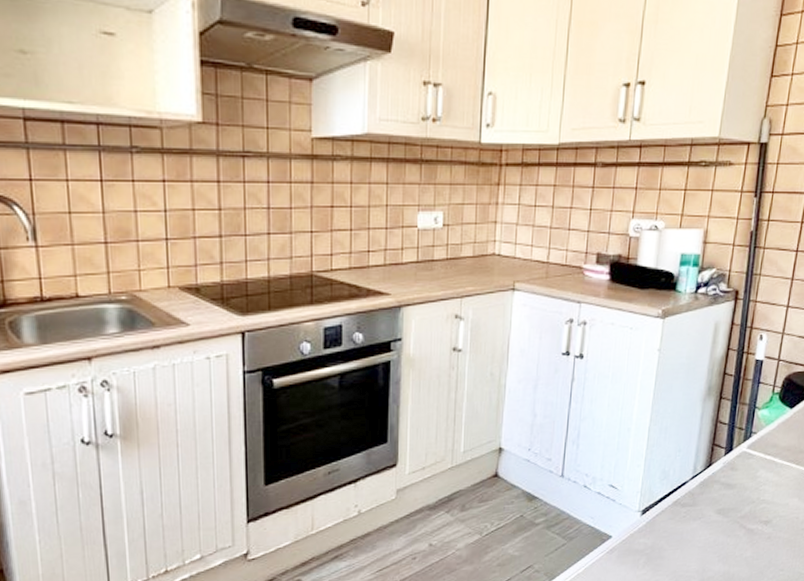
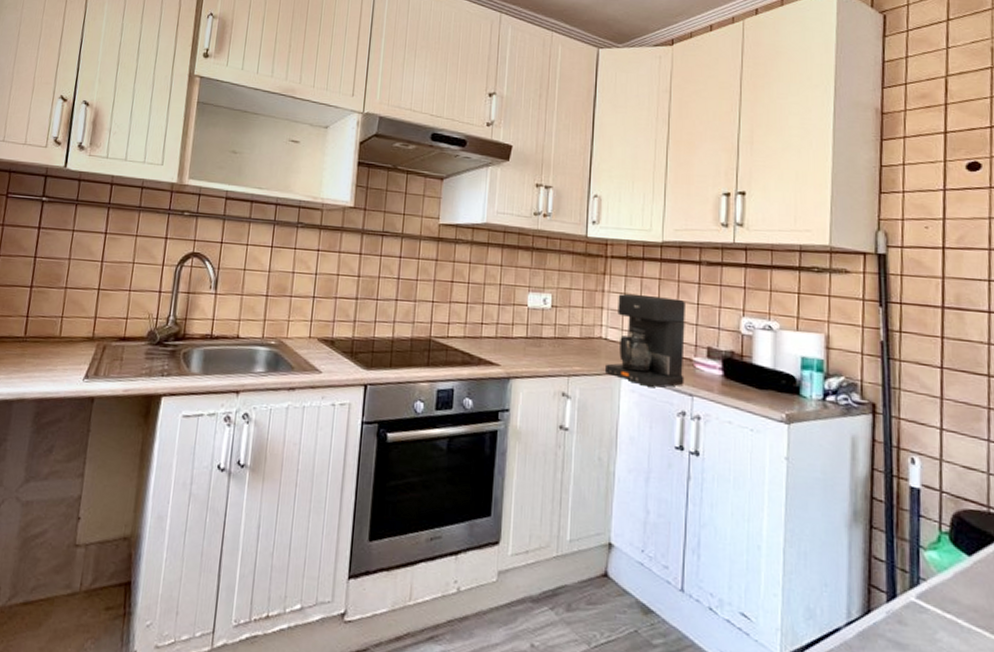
coffee maker: none [497,204,579,299] -> present [604,293,685,387]

